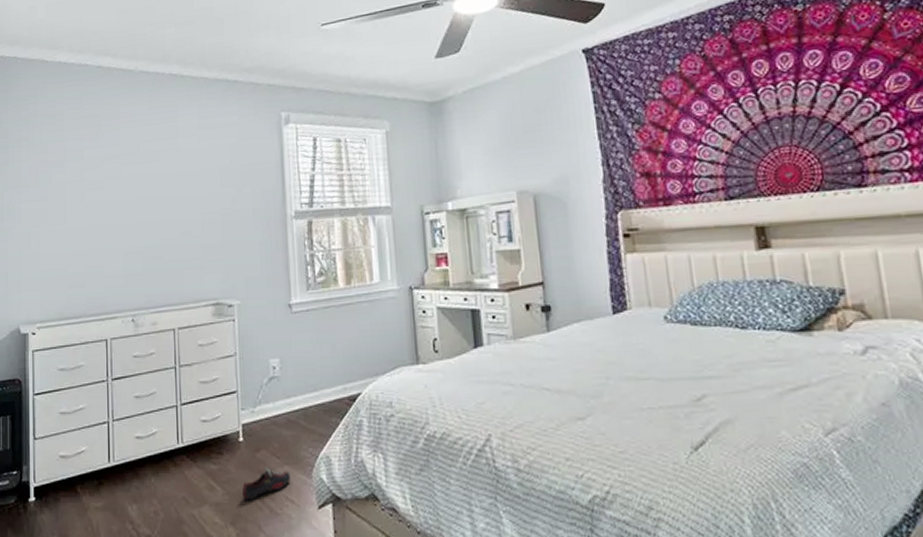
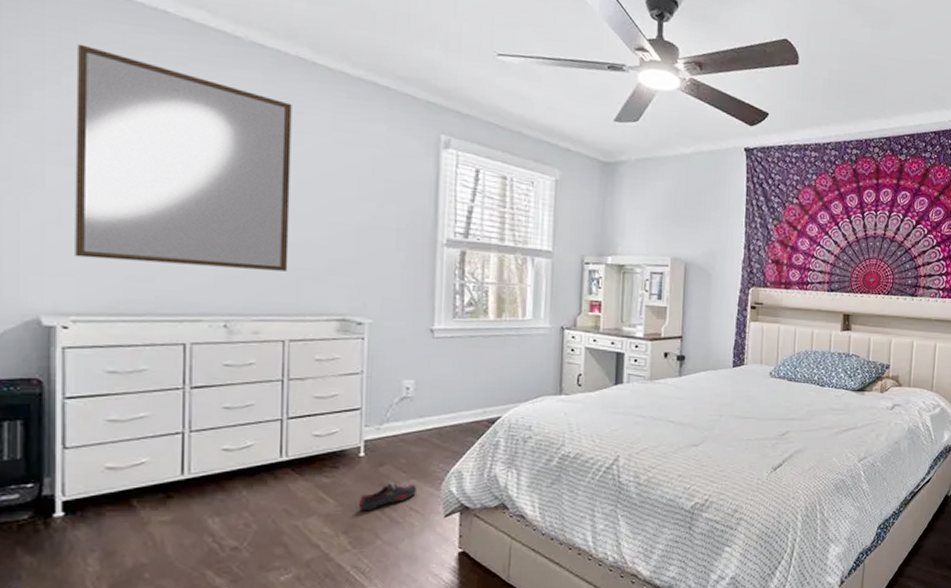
home mirror: none [37,105,174,274] -> present [75,43,292,271]

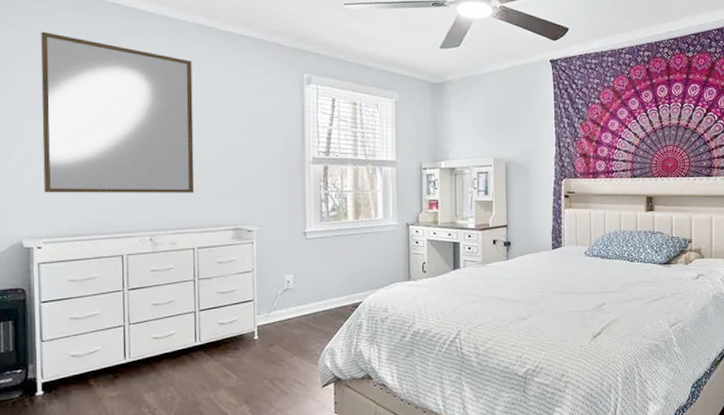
shoe: present [358,481,416,512] -> none [255,358,299,385]

